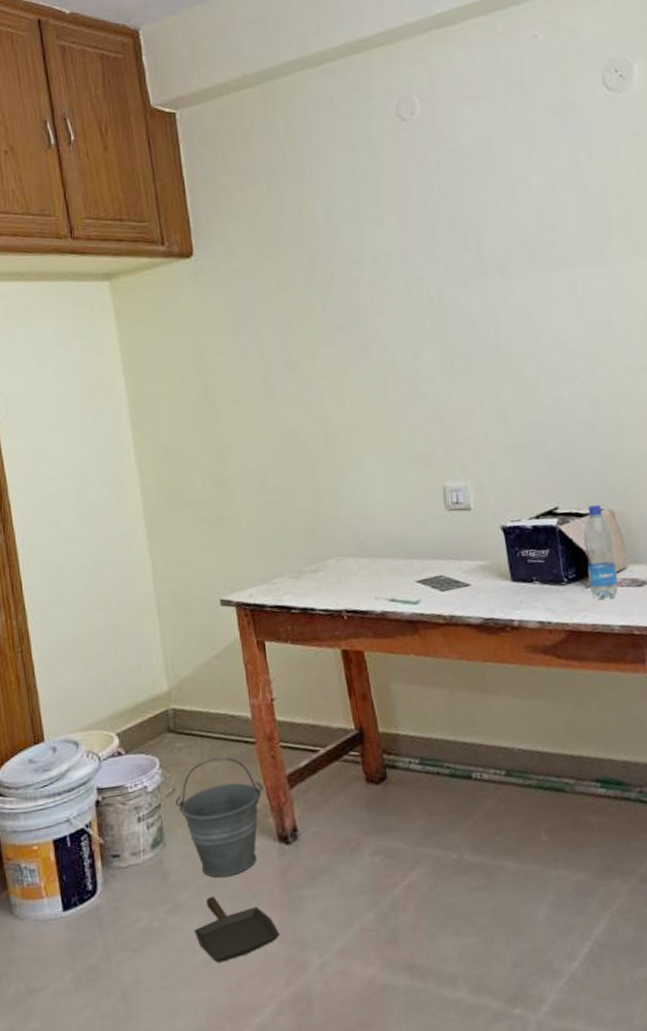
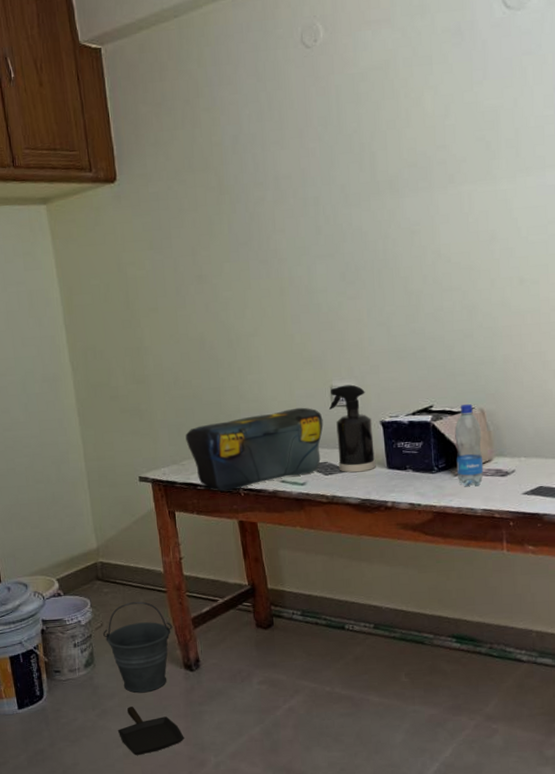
toolbox: none [276,512,437,615] -> present [185,407,323,492]
spray bottle: none [442,485,499,588] -> present [328,384,376,473]

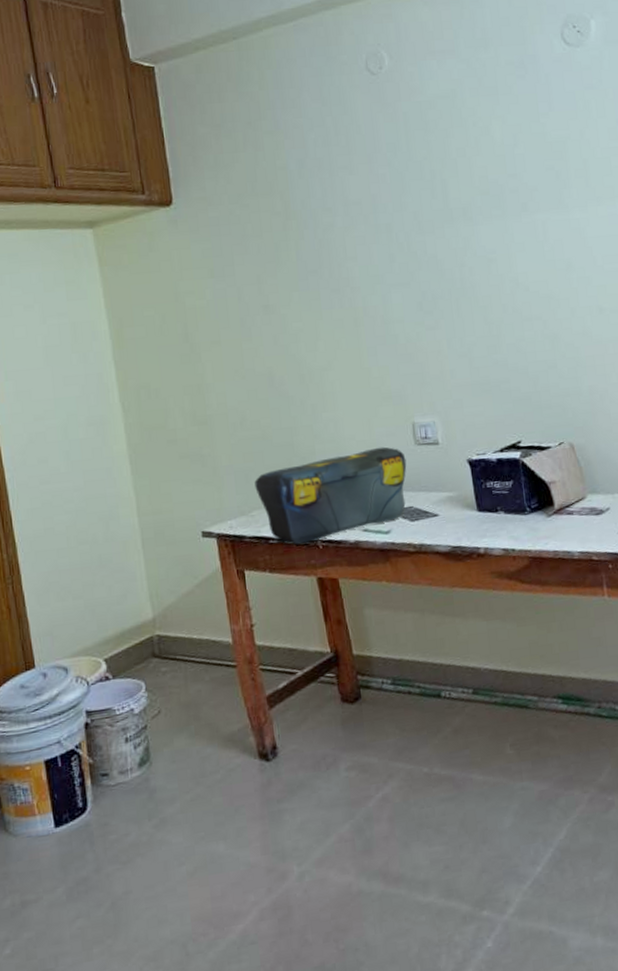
bucket: present [103,601,172,693] -> none [161,680,244,794]
grill pan: present [117,707,184,755] -> none [179,811,261,874]
spray bottle: present [328,384,376,473] -> none [411,420,466,518]
bottle: present [455,403,484,487] -> none [545,438,578,528]

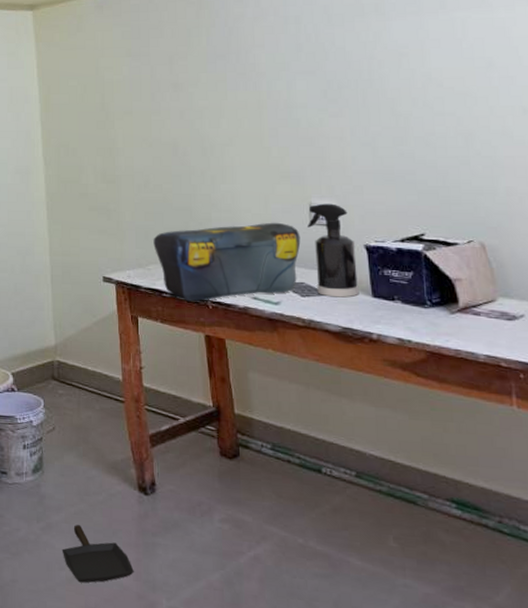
grill pan: none [179,811,261,874] -> present [61,525,134,583]
spray bottle: none [411,420,466,518] -> present [306,203,360,298]

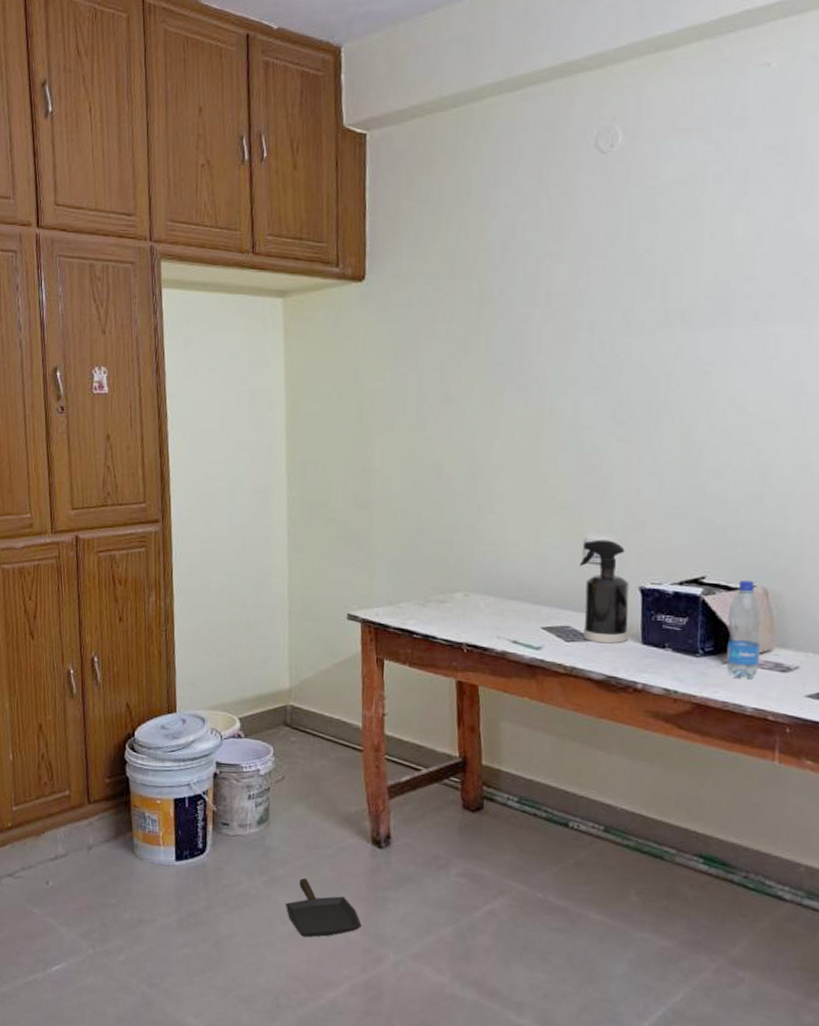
toolbox: present [153,222,301,302] -> none [407,558,571,645]
bottle: none [450,235,486,328] -> present [726,579,762,680]

